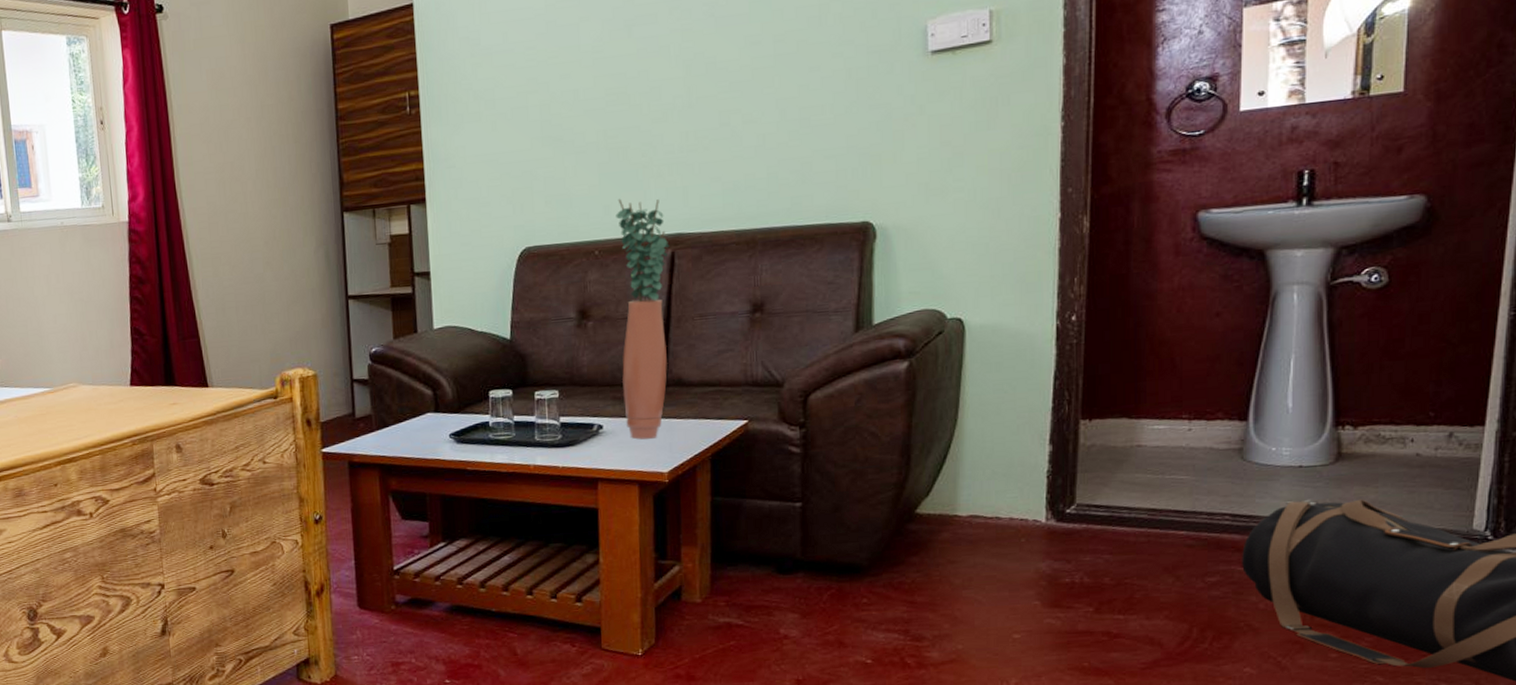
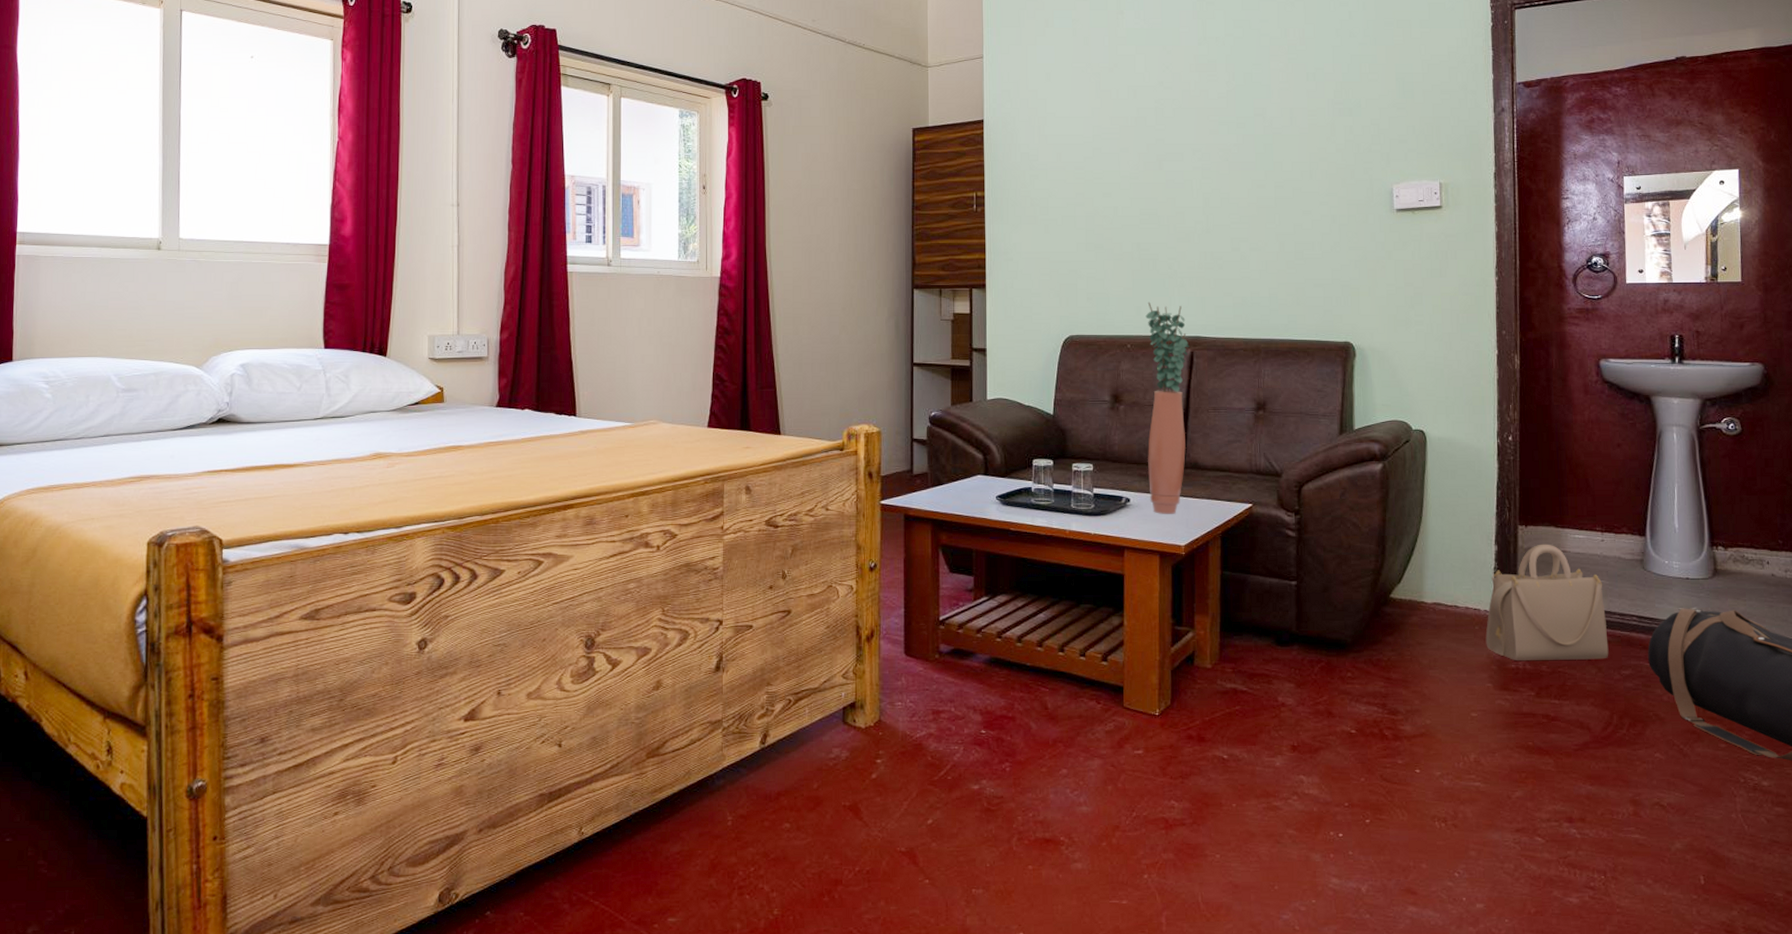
handbag: none [1034,438,1191,574] -> present [1485,544,1609,660]

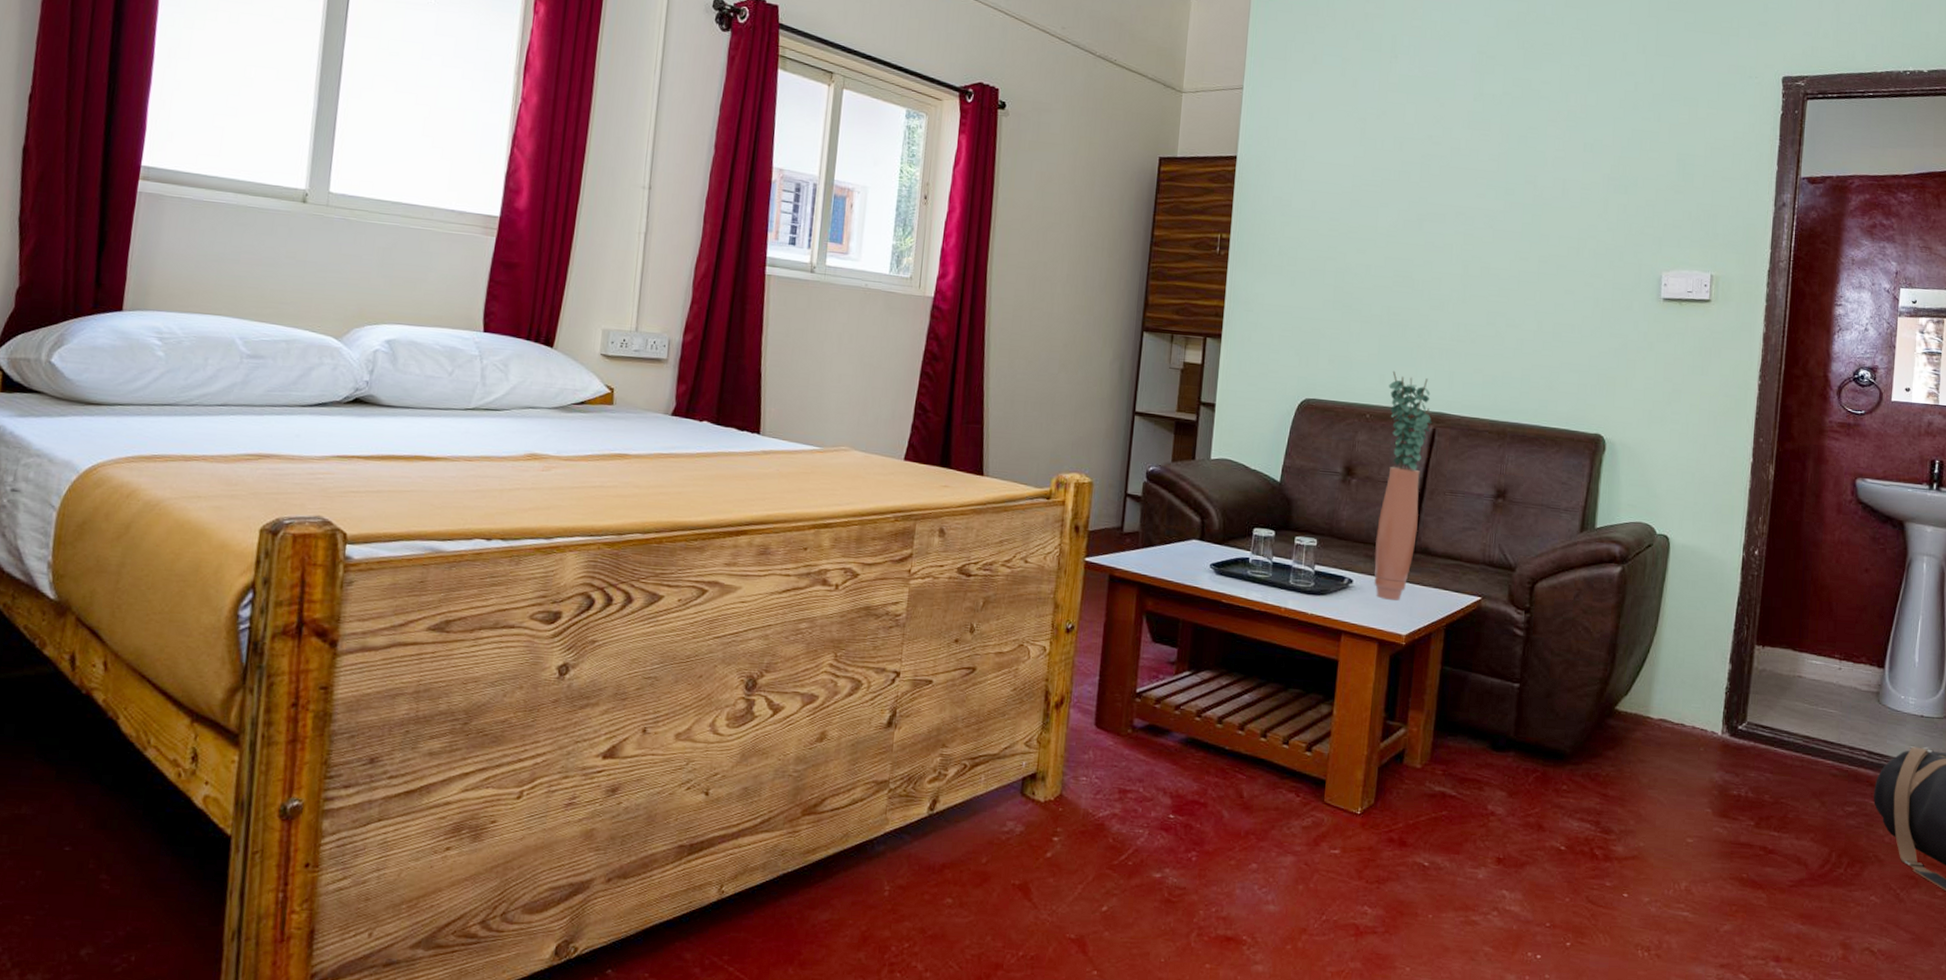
handbag: present [1485,544,1609,660] -> none [1709,666,1836,794]

